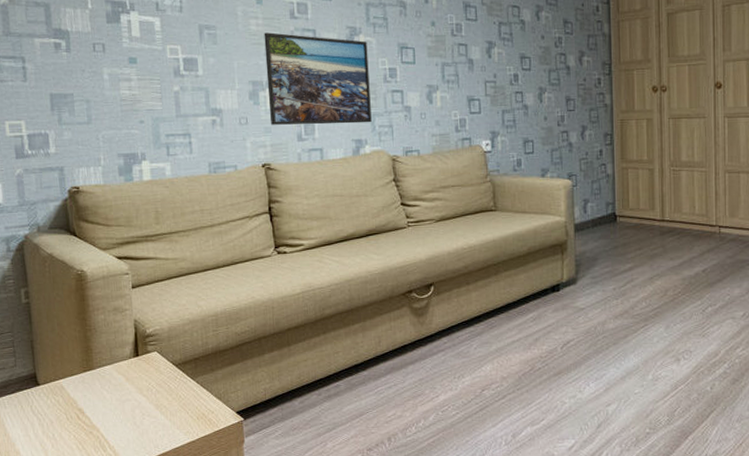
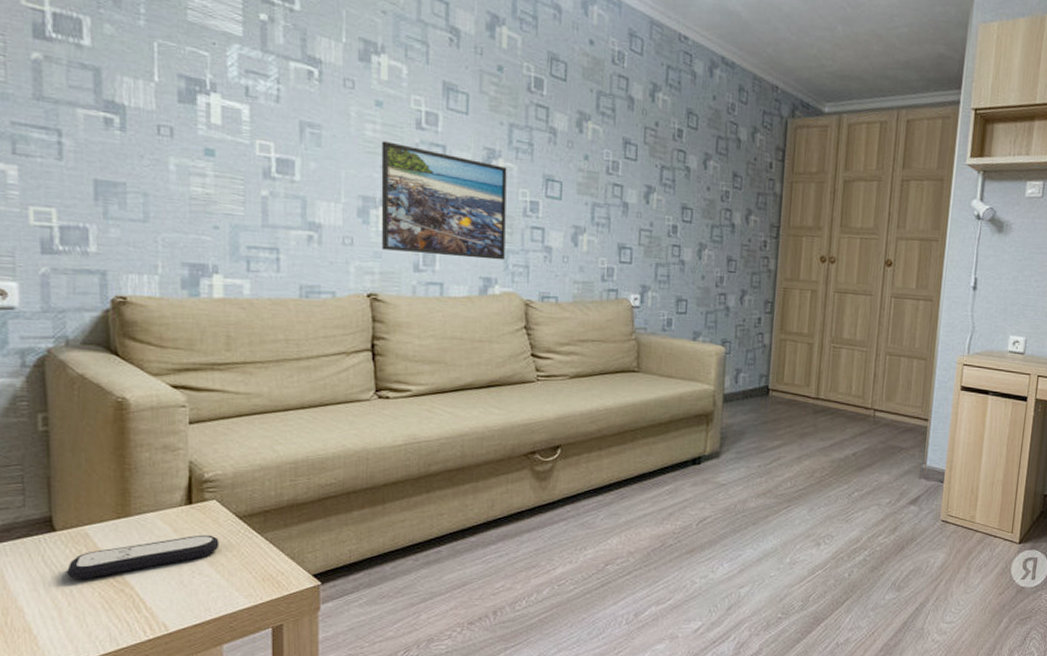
remote control: none [49,381,162,425] -> present [66,534,219,580]

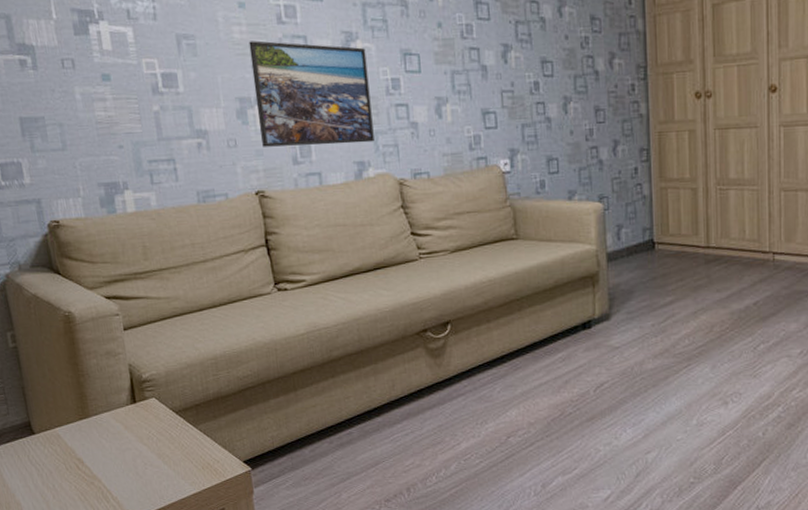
remote control: present [66,534,219,580] -> none [47,429,163,476]

